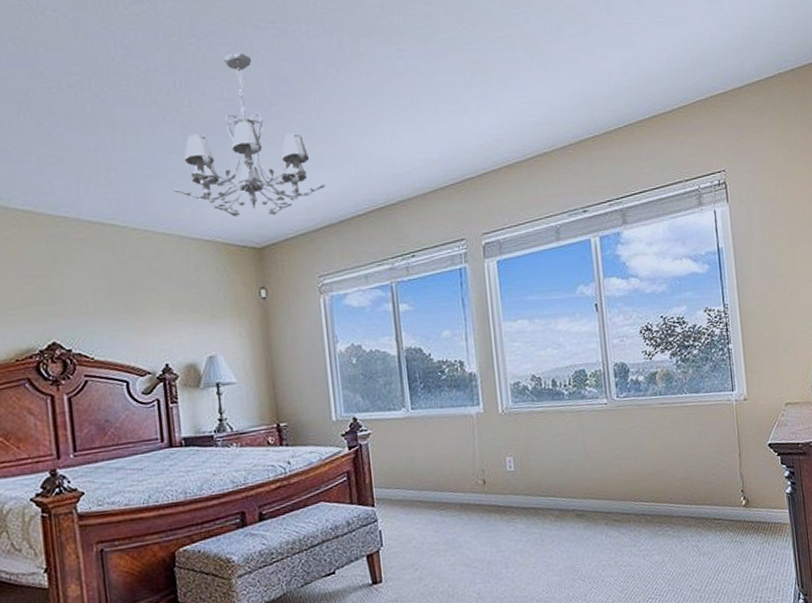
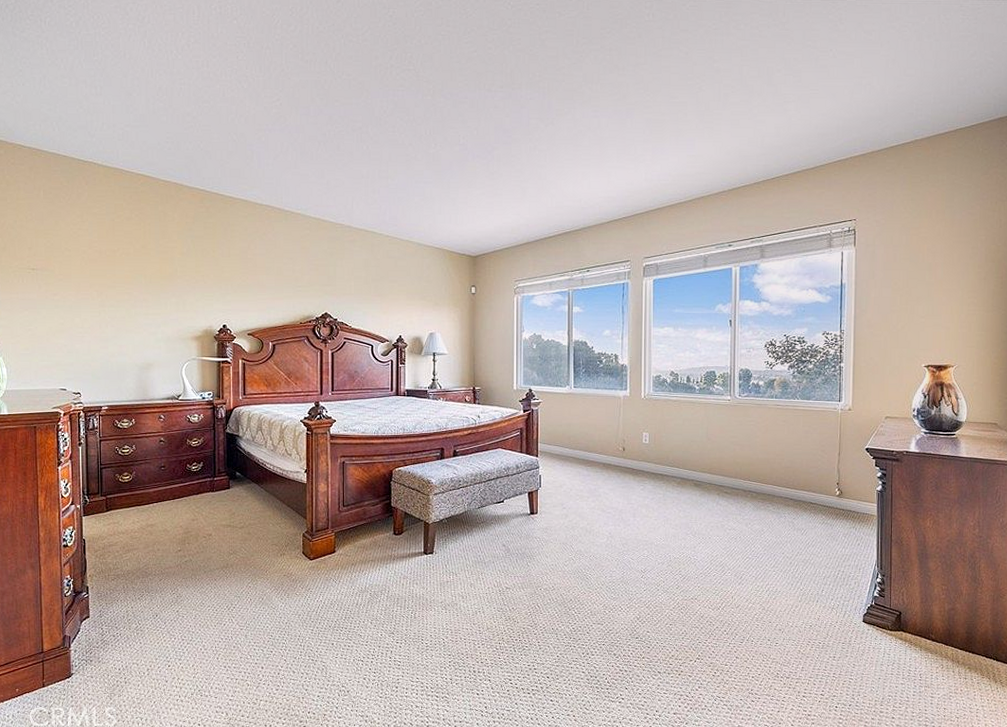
chandelier: present [173,54,326,218] -> none [417,110,528,233]

